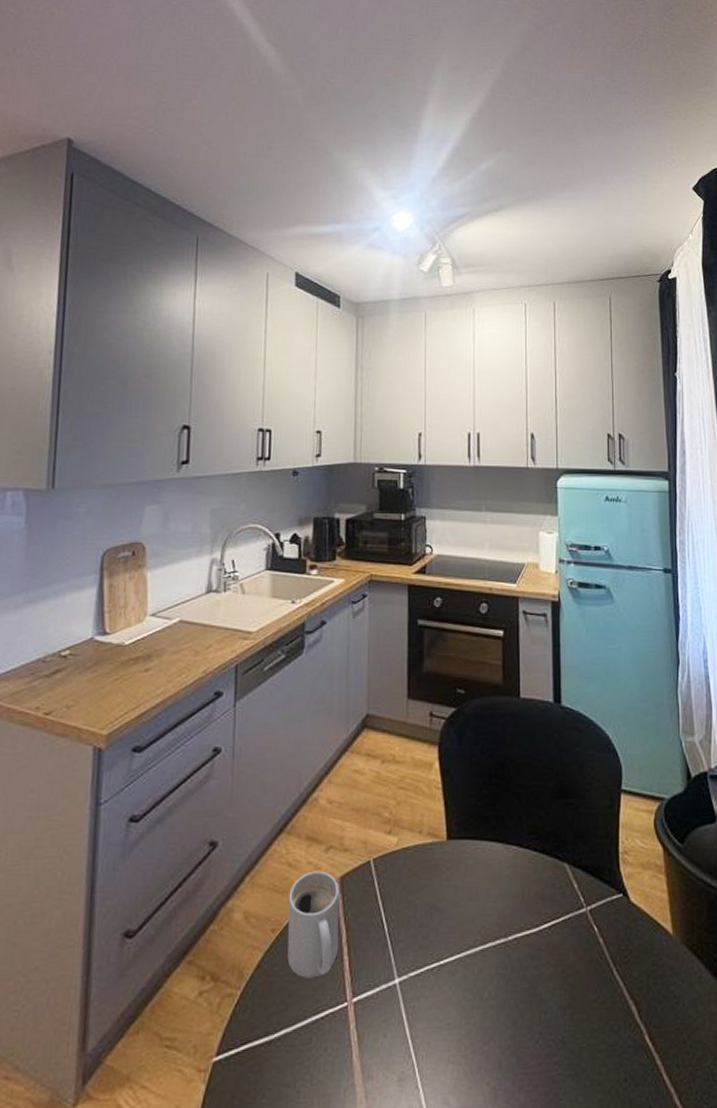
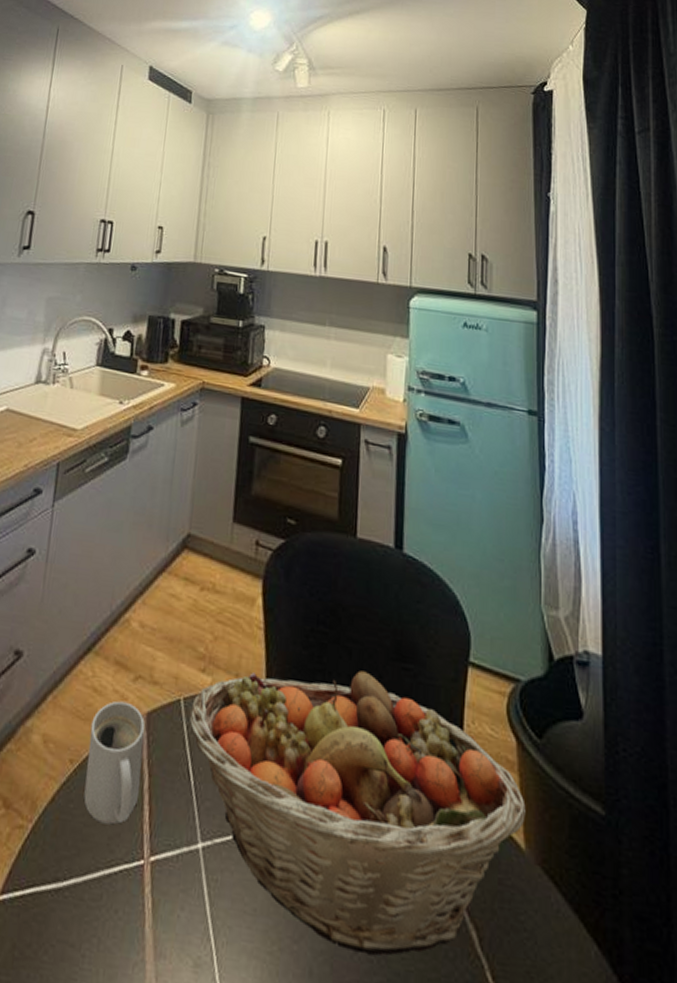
fruit basket: none [379,811,672,1042] -> present [189,670,526,956]

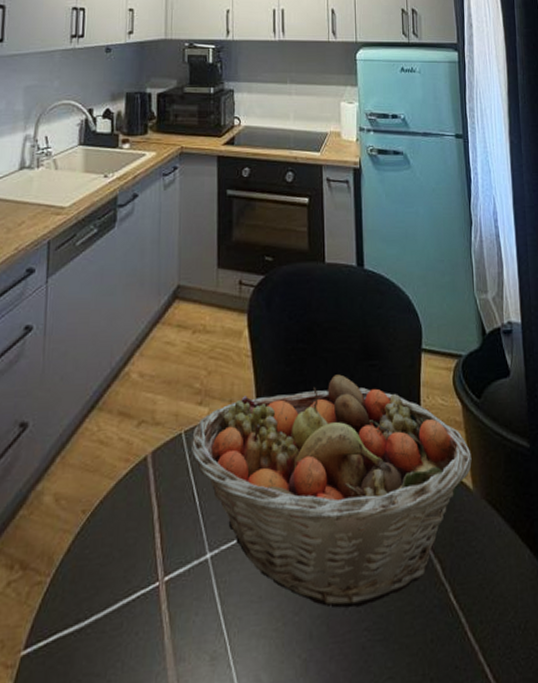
mug: present [84,700,145,825] -> none [98,446,151,560]

